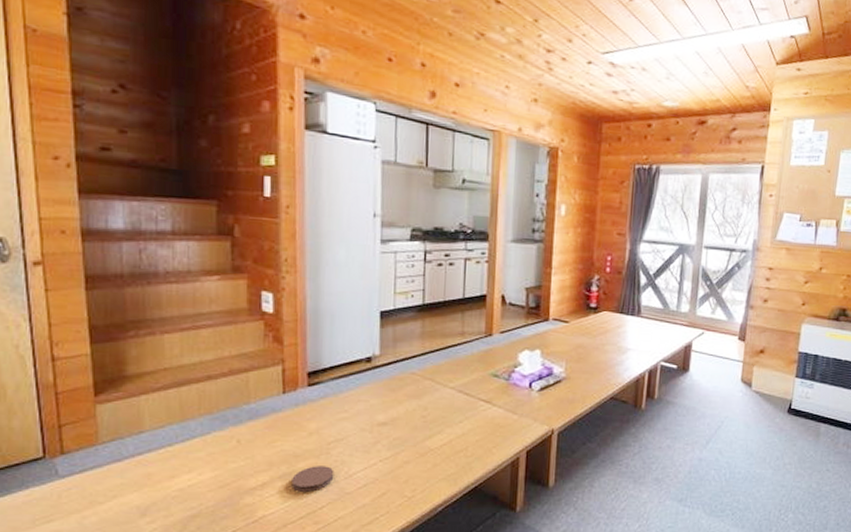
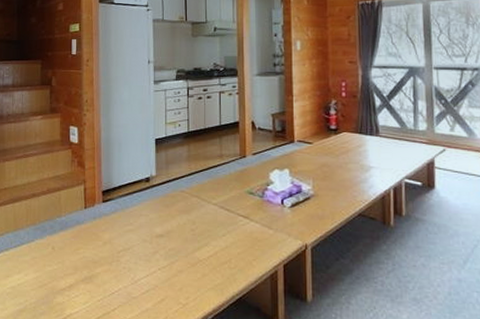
coaster: present [291,466,334,492] -> none [91,271,123,295]

